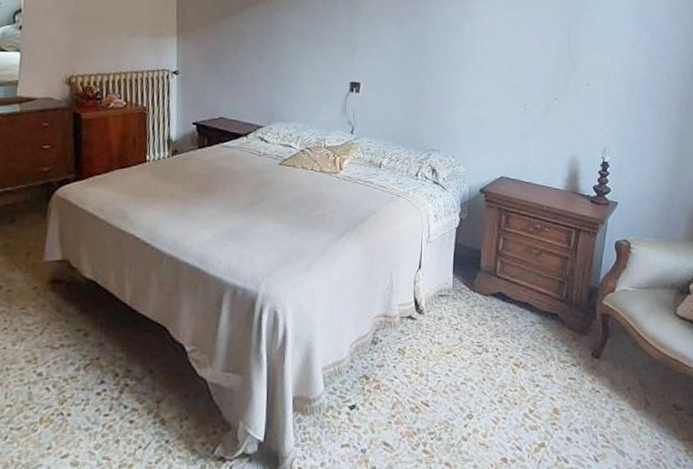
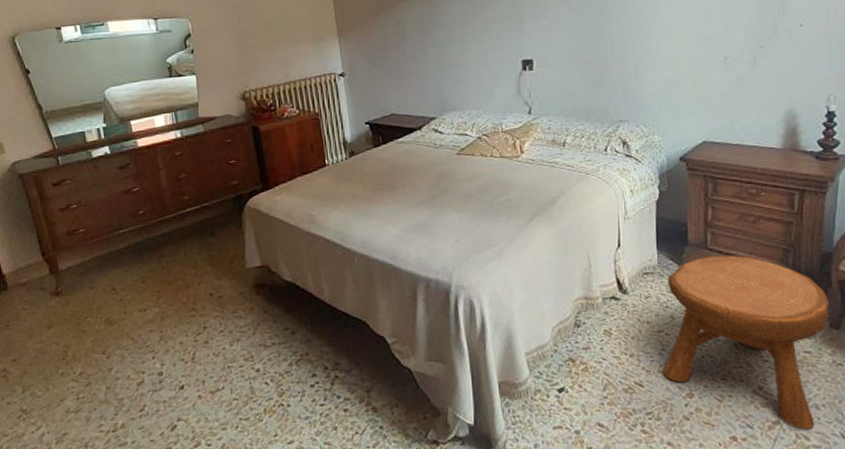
stool: none [448,282,594,453] -> present [663,255,830,430]

